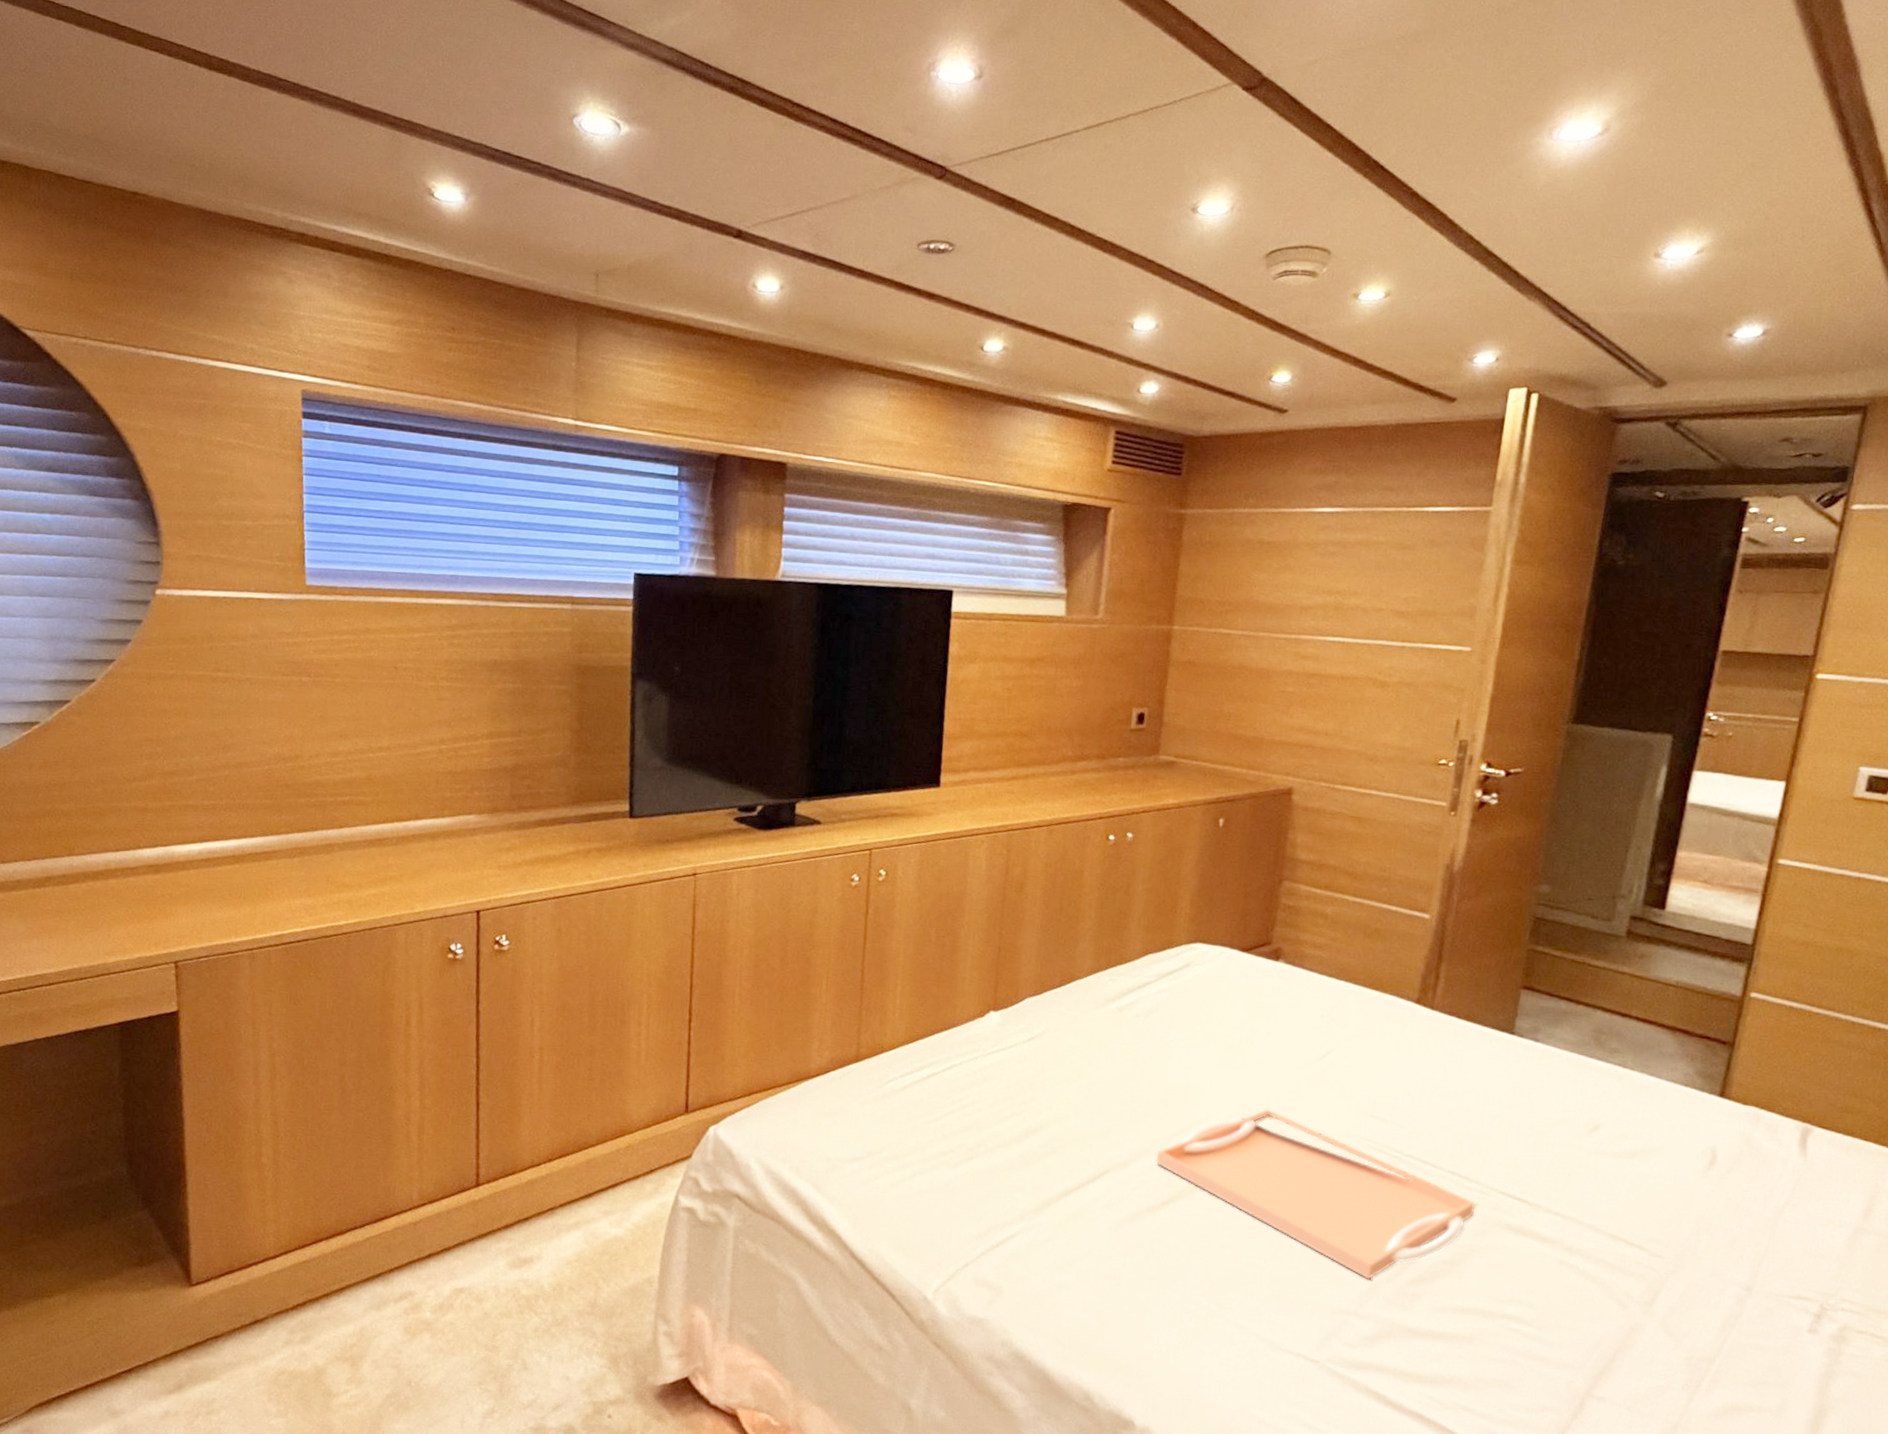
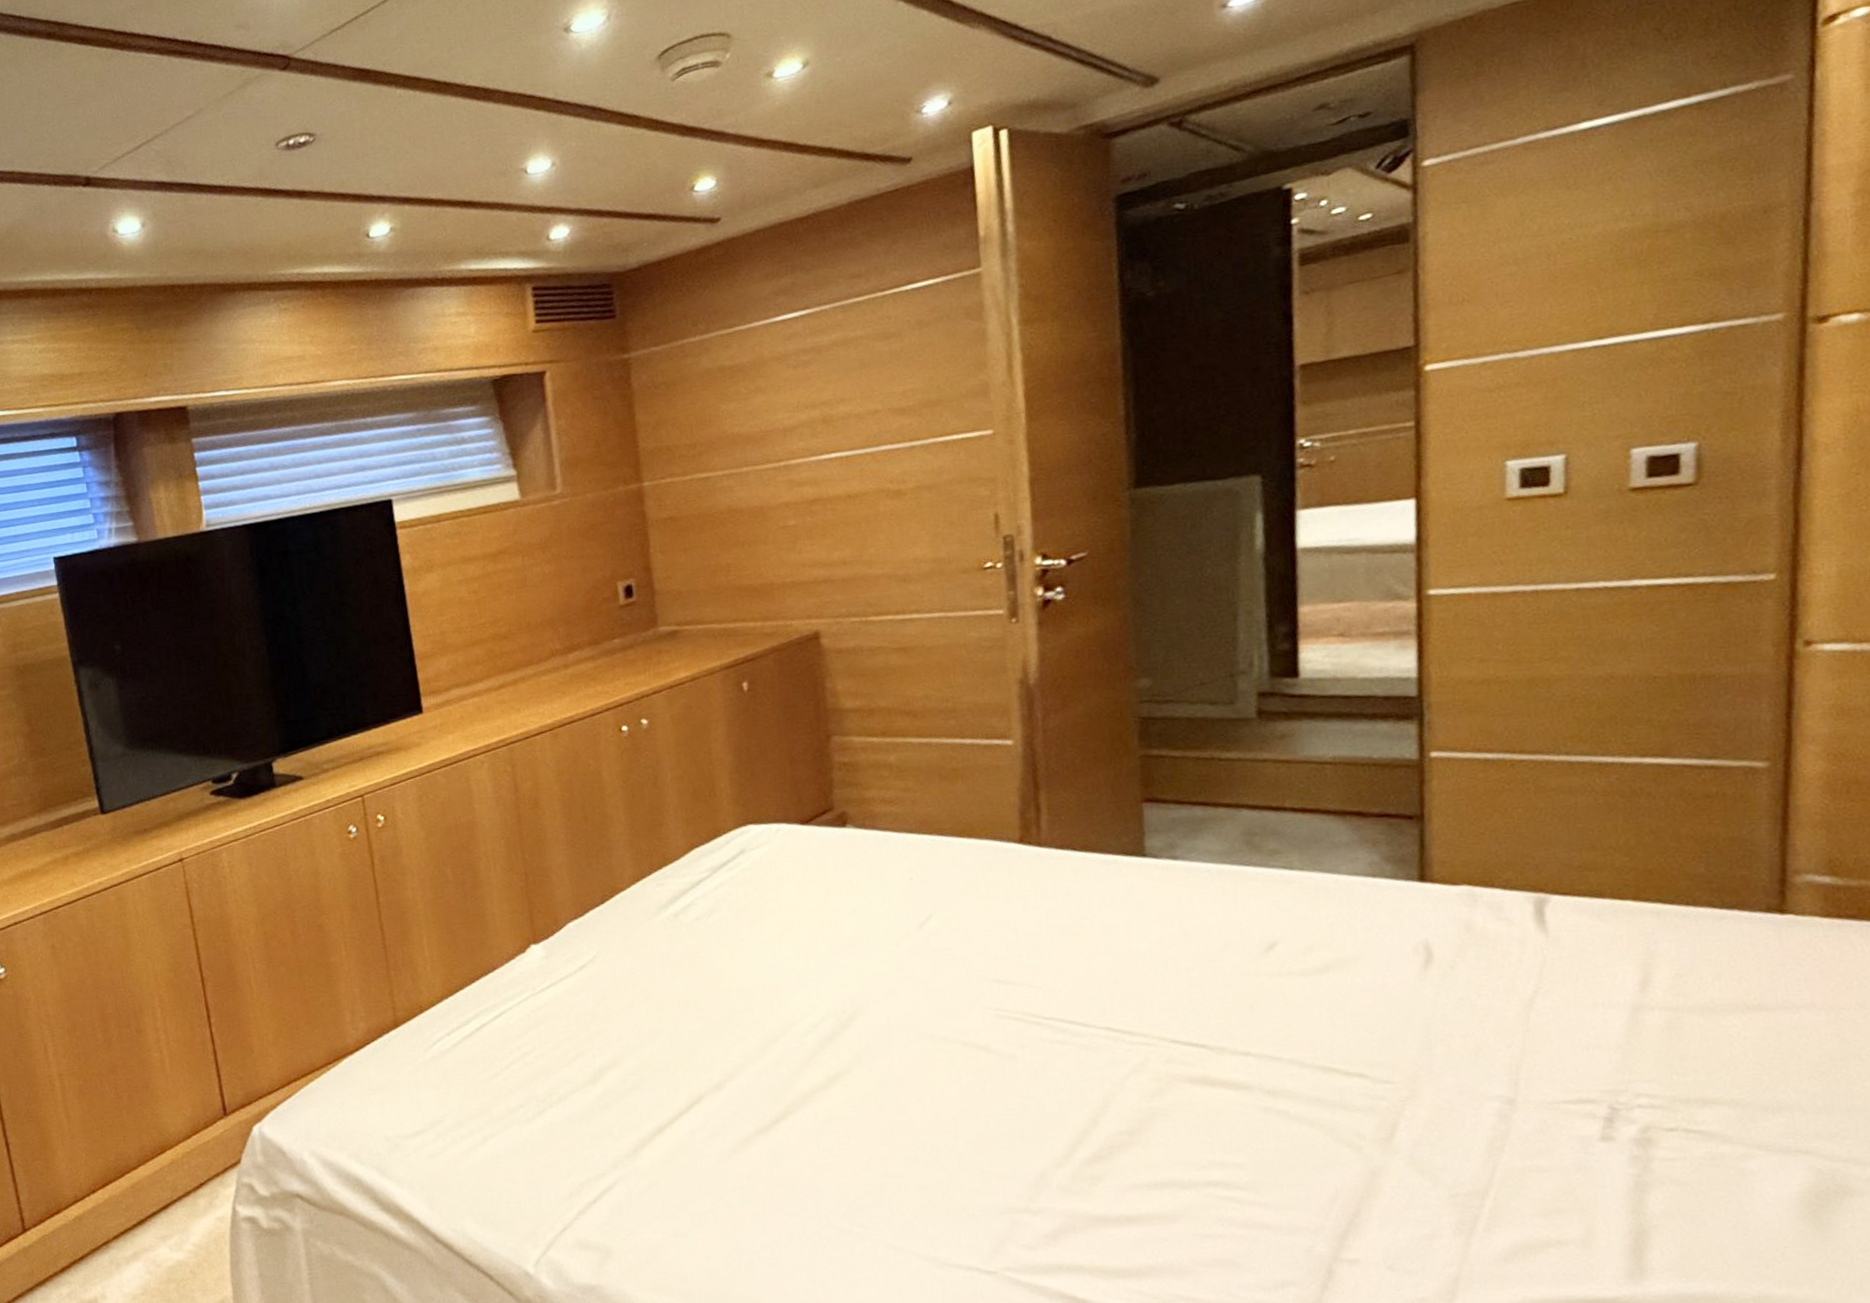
serving tray: present [1157,1108,1476,1280] -> none [754,995,1146,1169]

